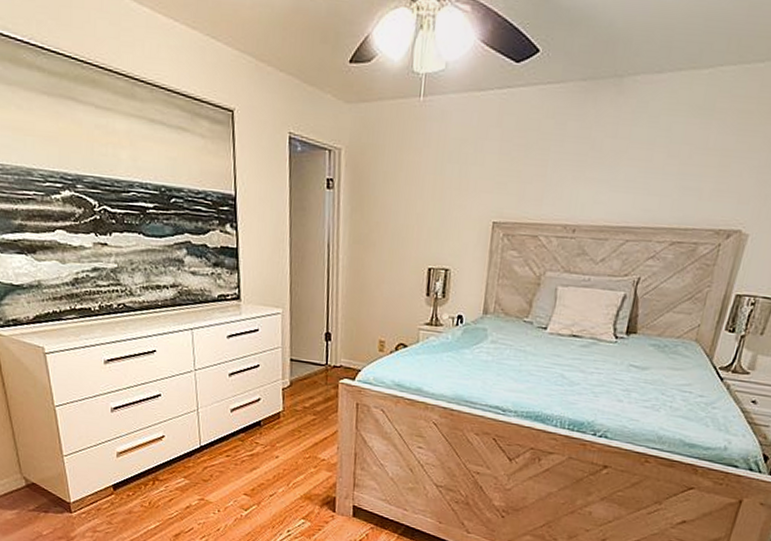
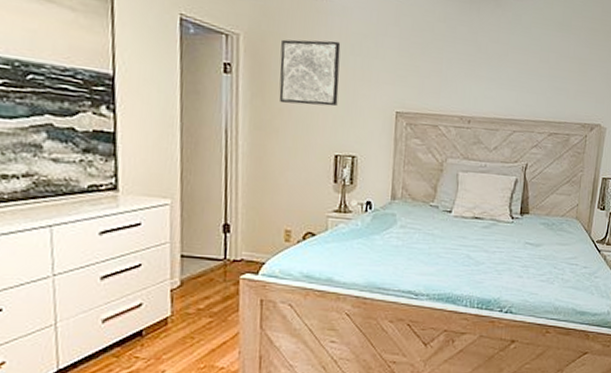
wall art: none [376,149,439,218] -> present [279,39,341,107]

